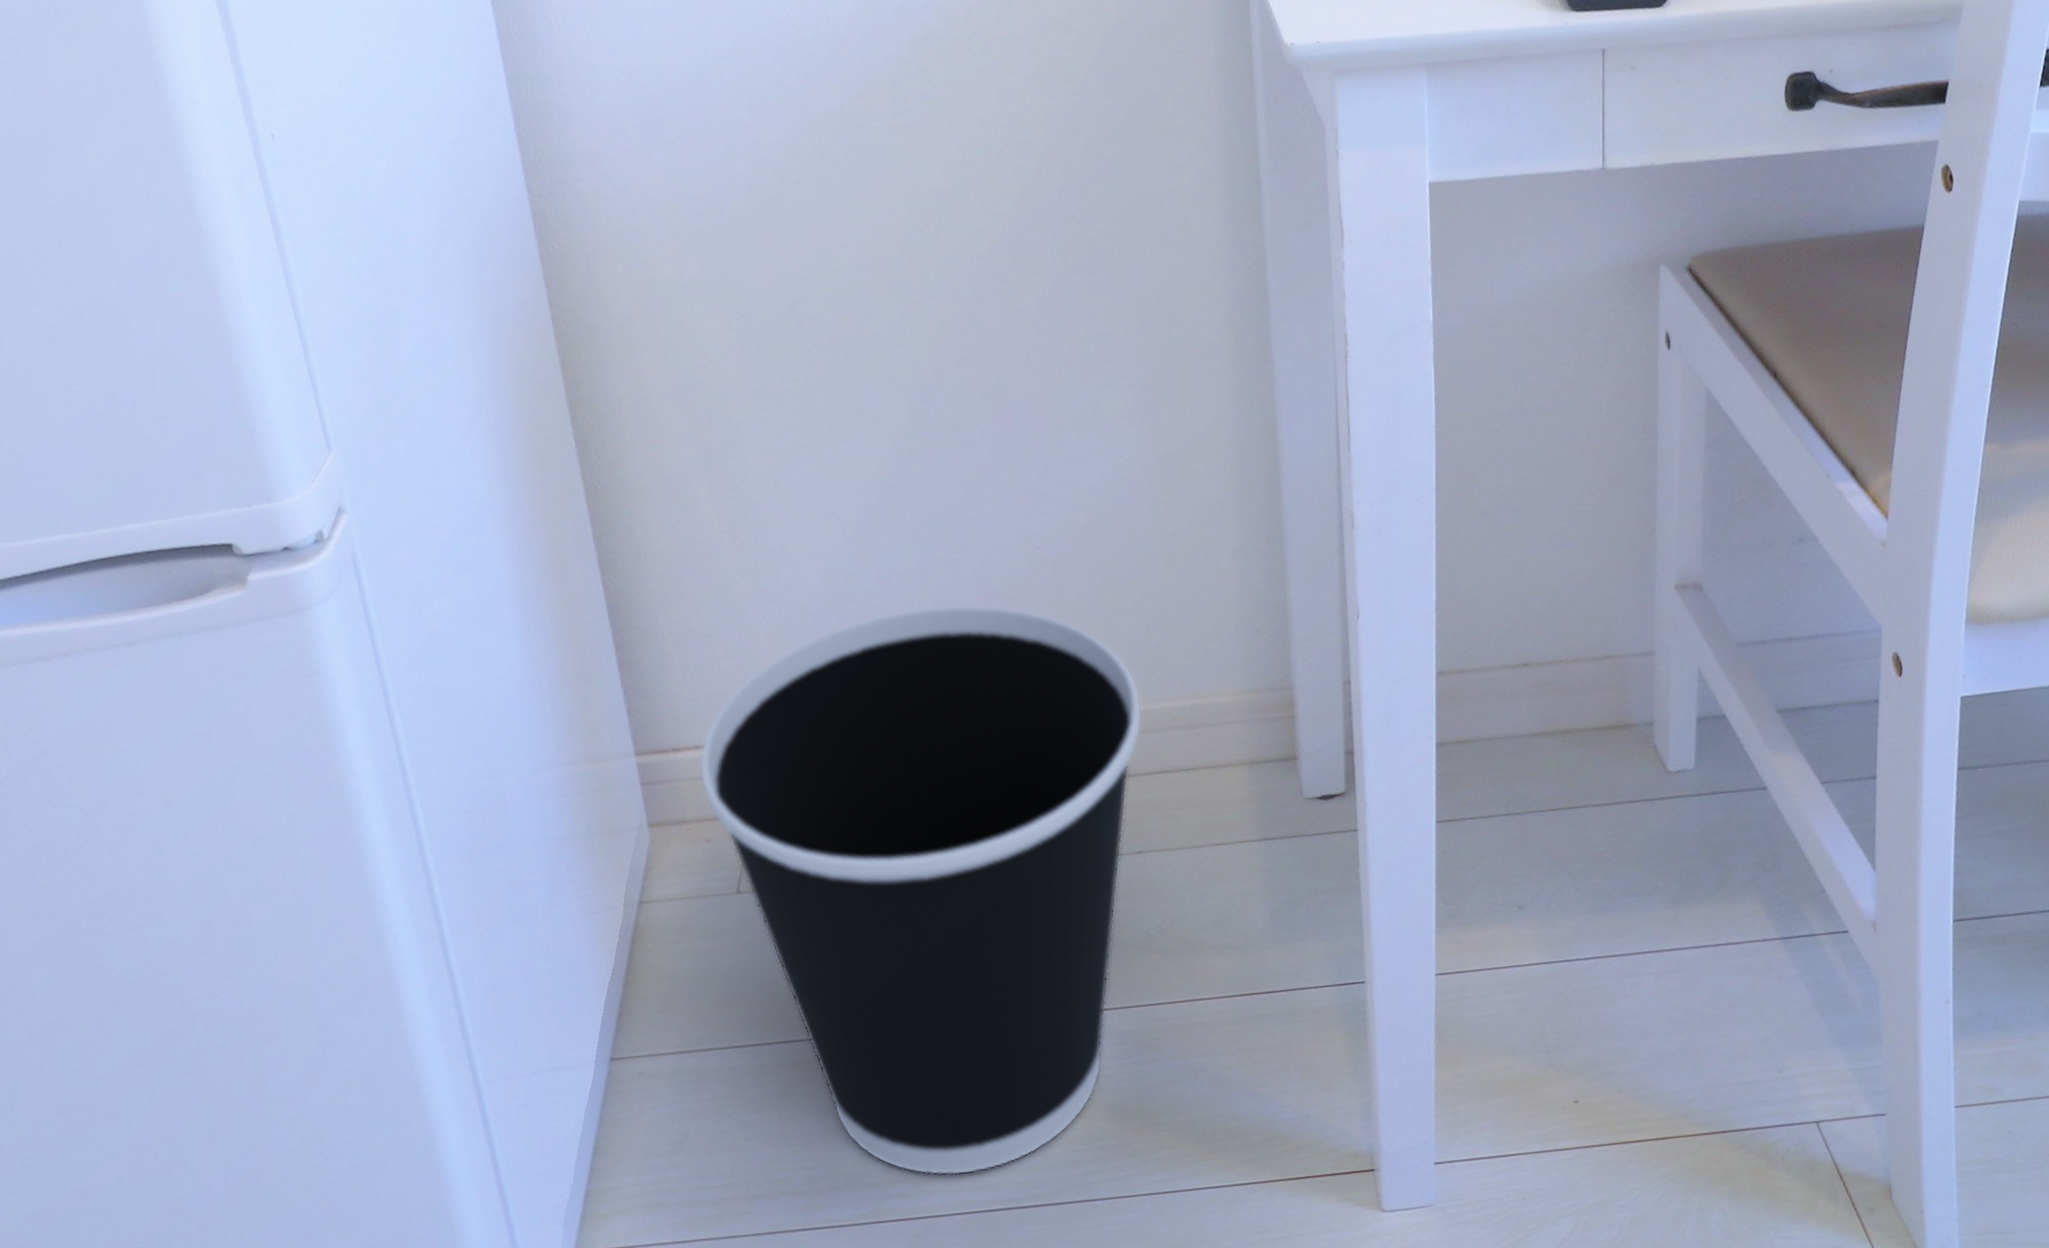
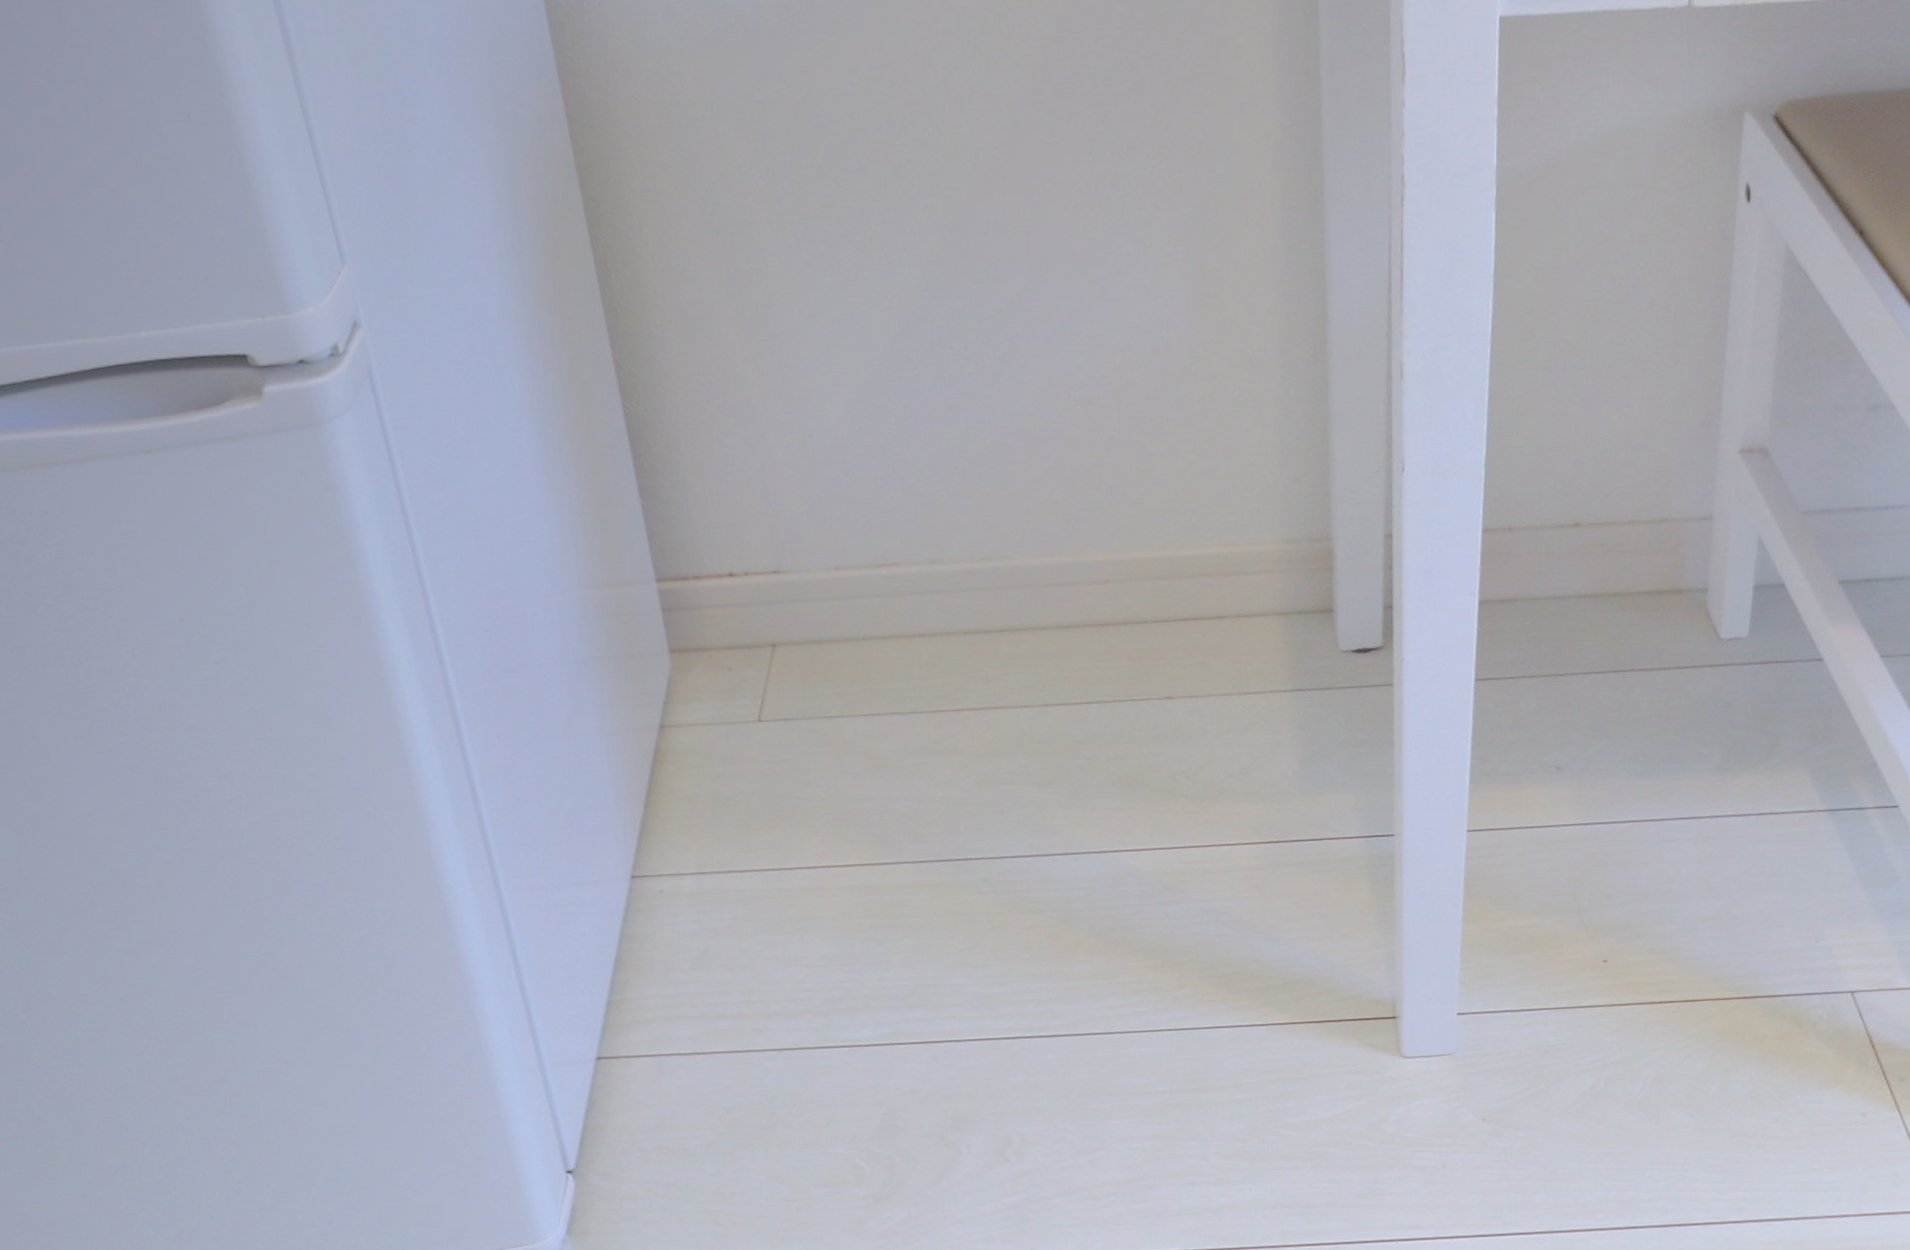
wastebasket: present [699,604,1143,1176] -> none [721,442,1175,1004]

